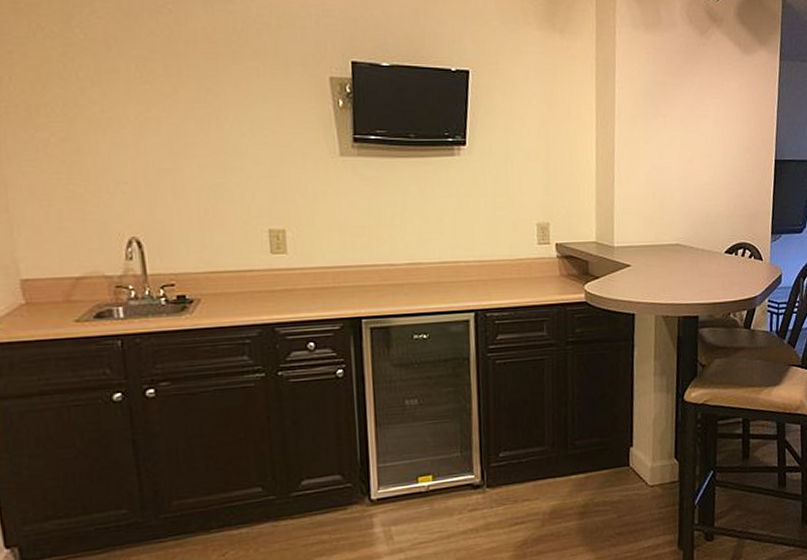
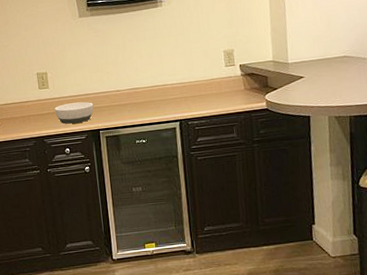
bowl: none [294,276,355,307] -> present [54,101,94,124]

